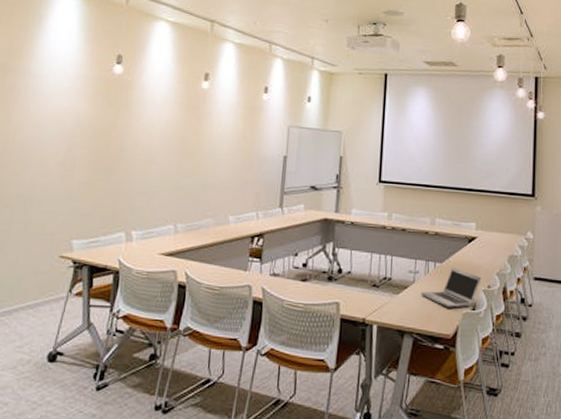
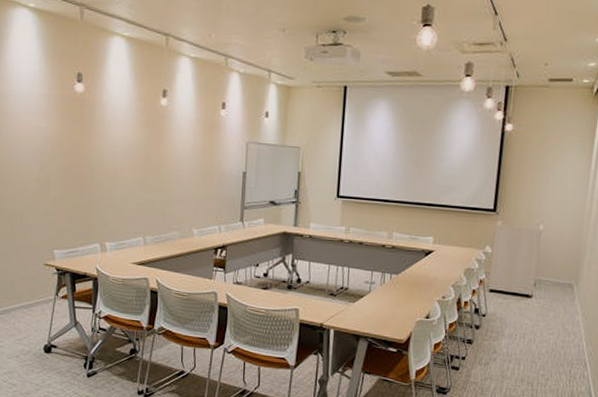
laptop: present [420,267,482,308] -> none [376,278,437,316]

